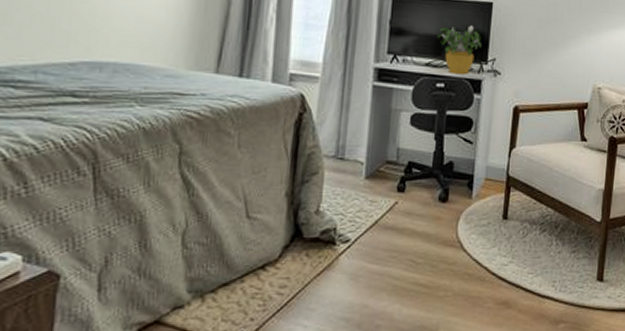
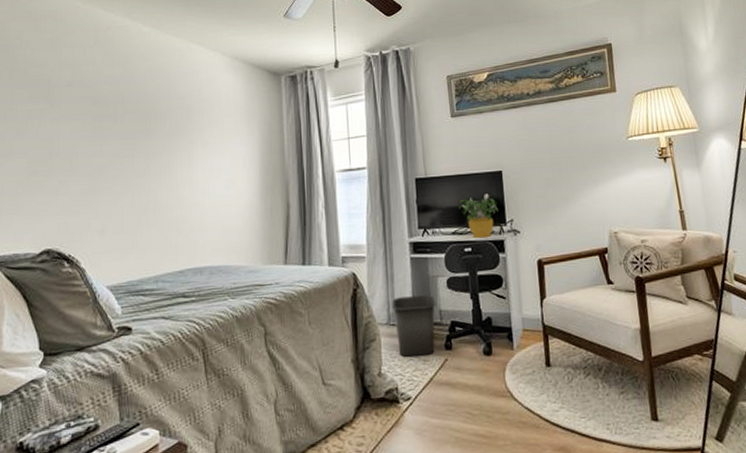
waste bin: none [342,128,394,197] -> present [391,295,435,358]

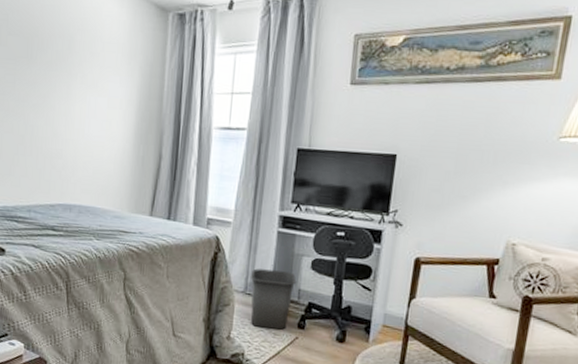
potted flower: present [458,193,499,239] -> none [338,177,384,225]

